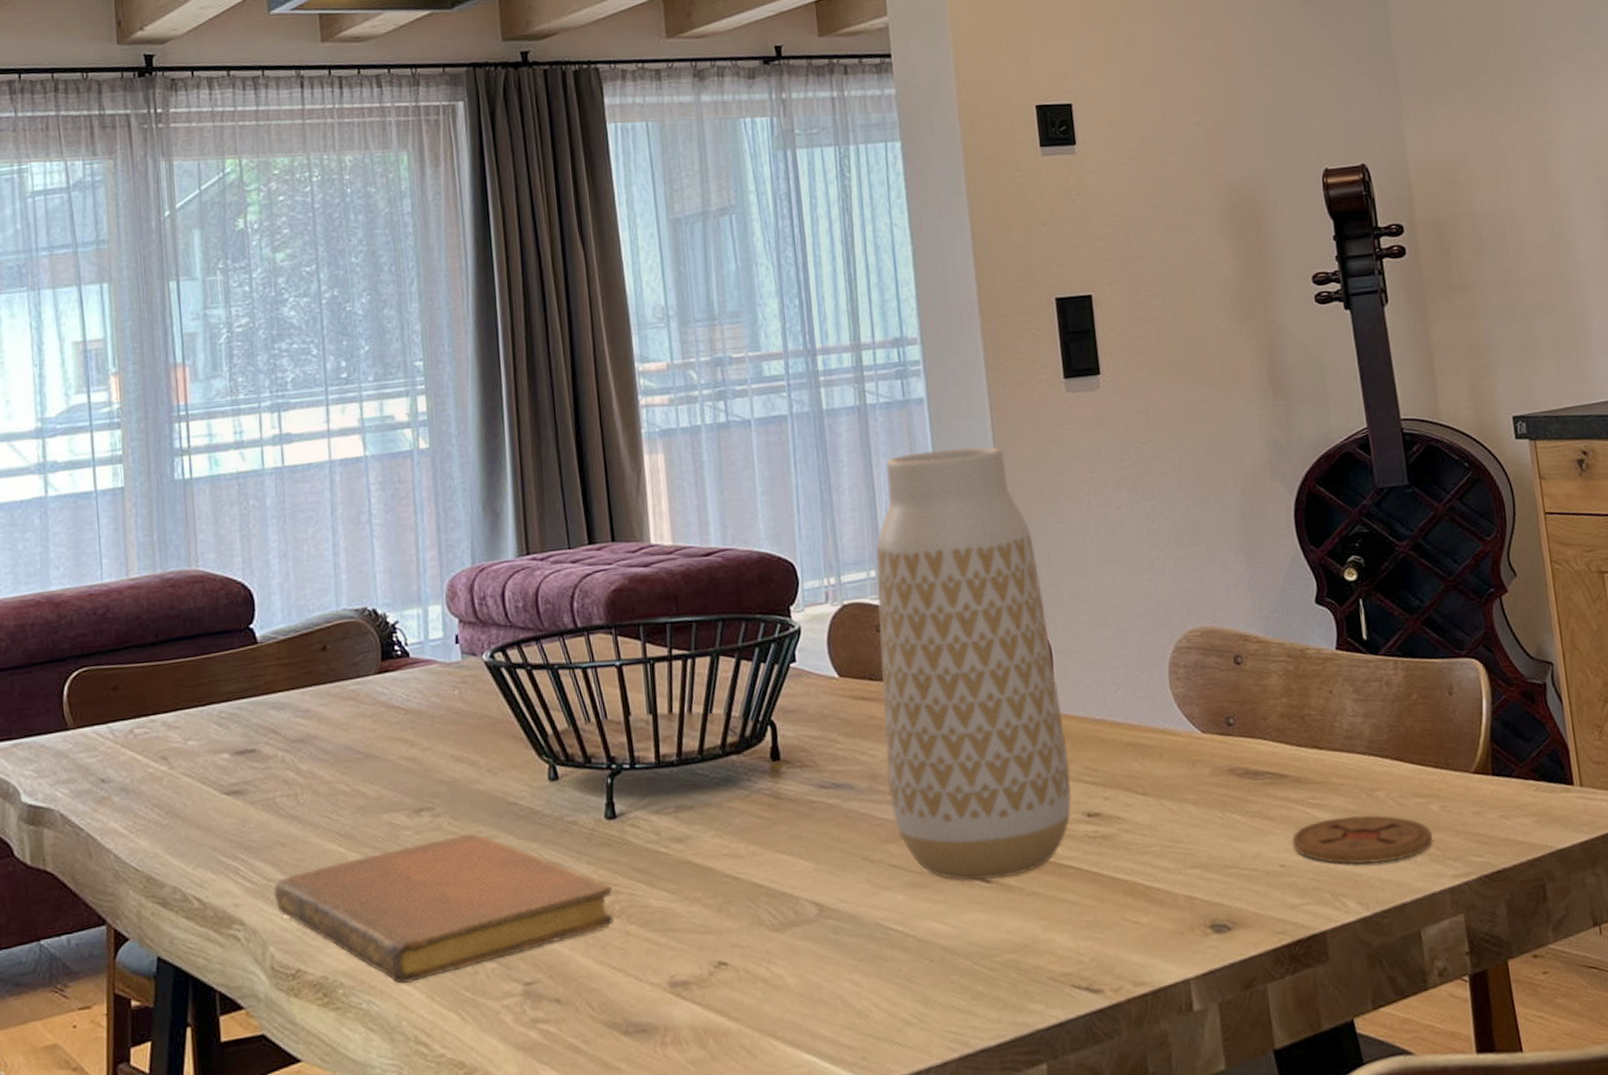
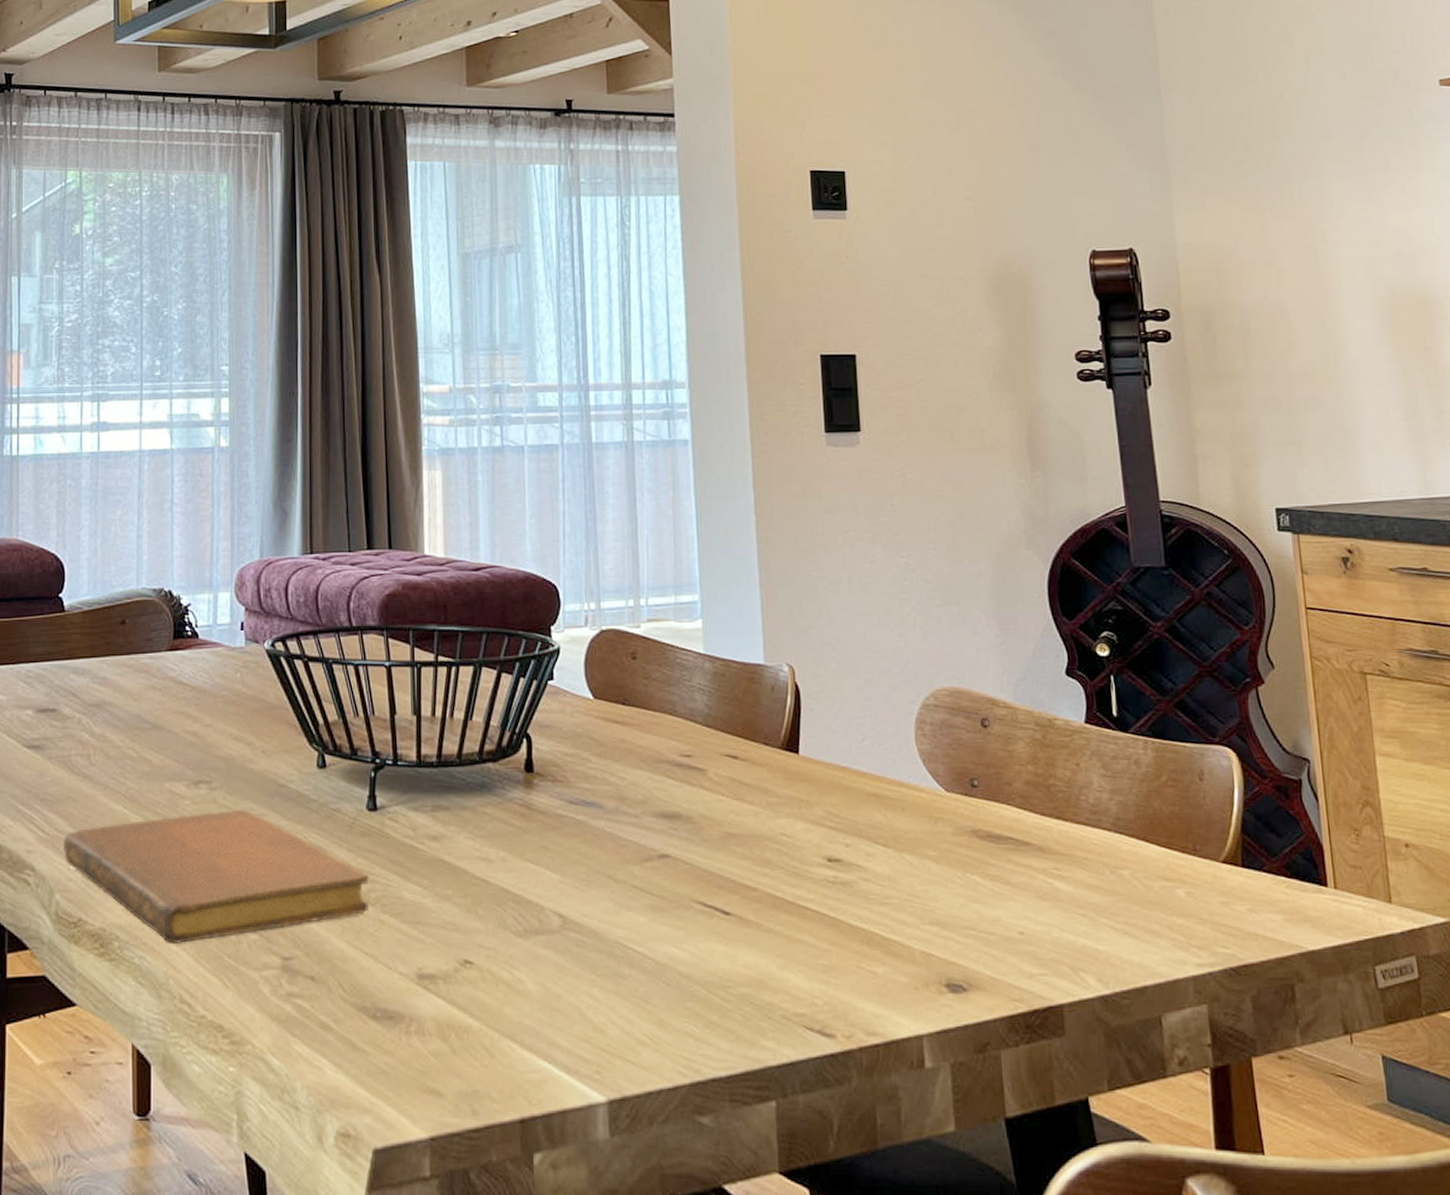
vase: present [876,446,1072,881] -> none [634,490,814,912]
coaster: present [1292,814,1433,865] -> none [1033,891,1177,942]

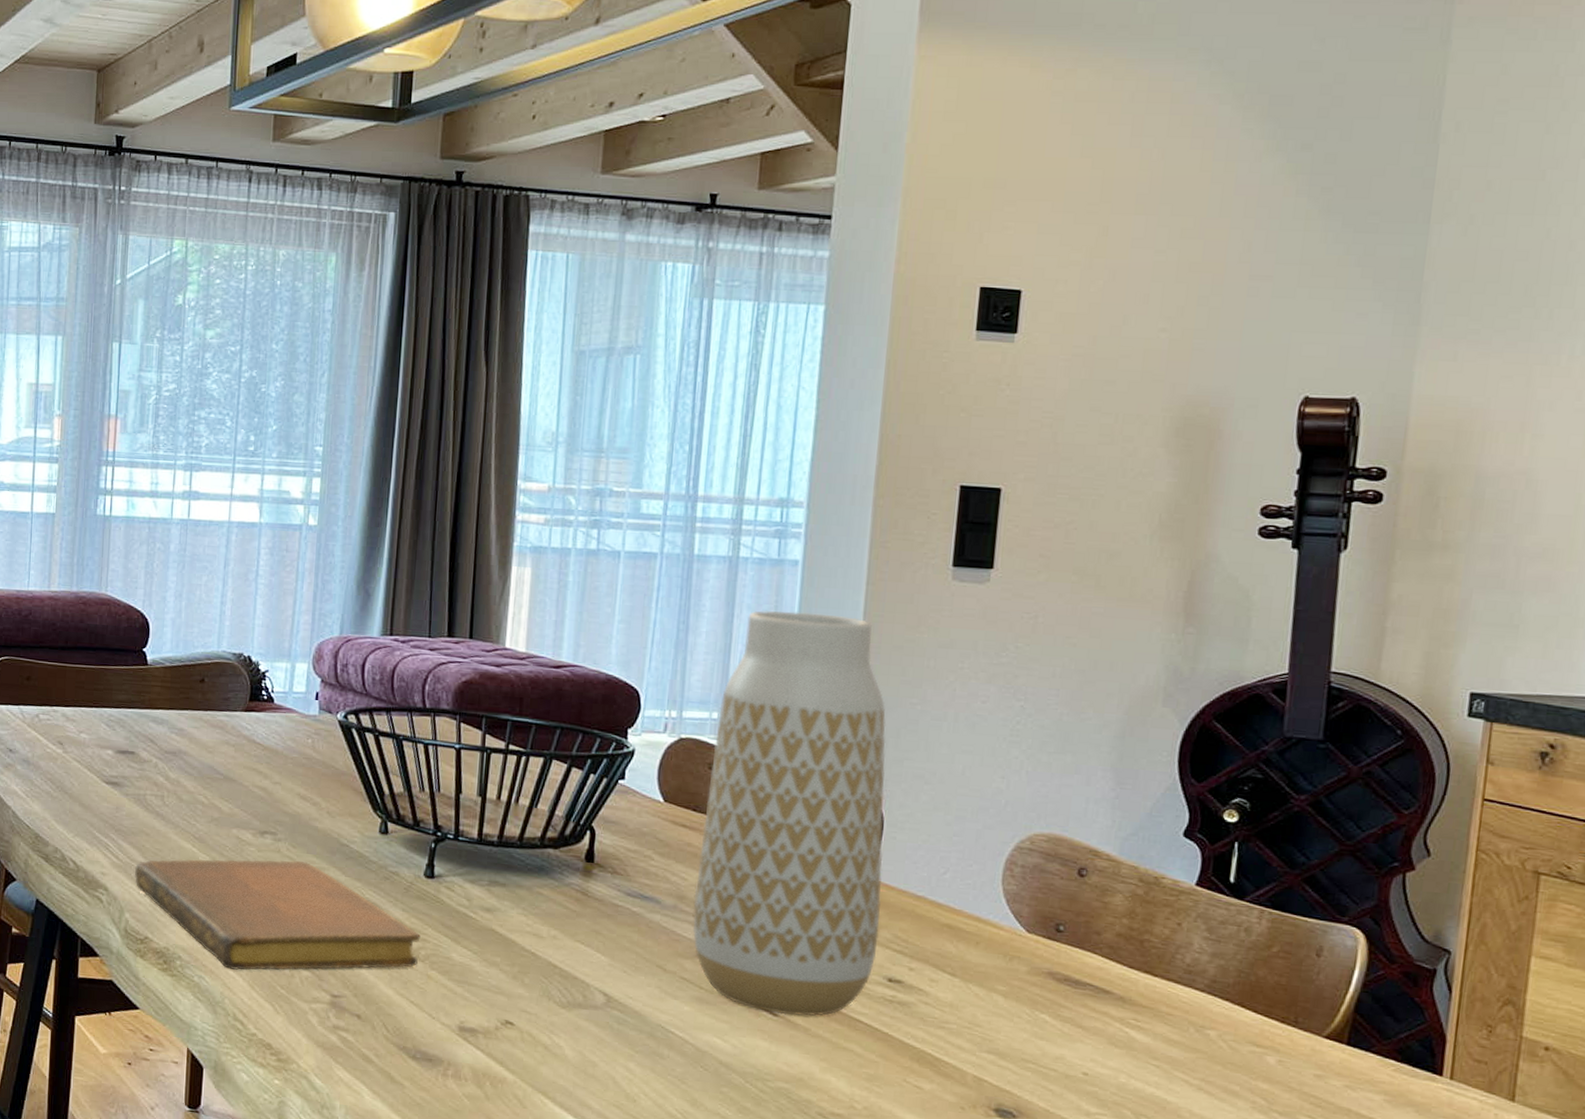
vase: none [634,490,814,912] -> present [692,611,886,1017]

